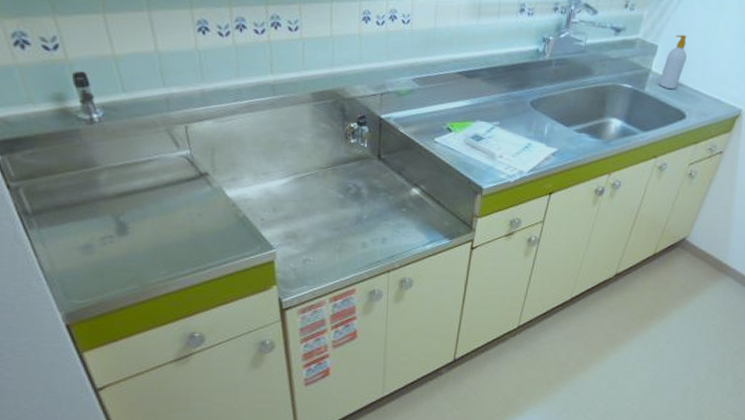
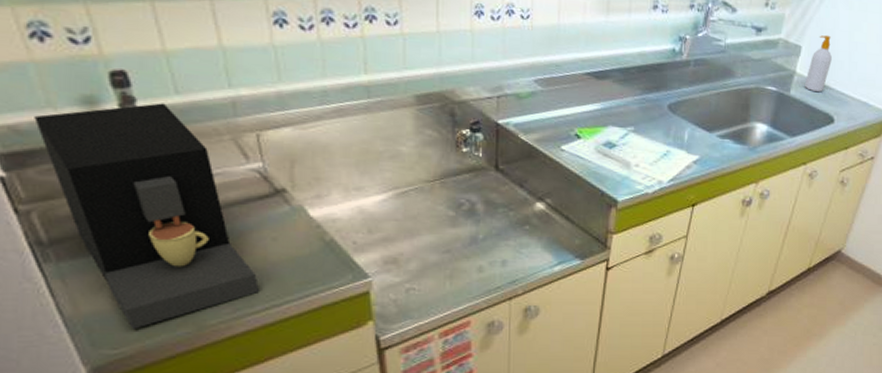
coffee maker: none [19,99,188,285] -> present [34,103,259,329]

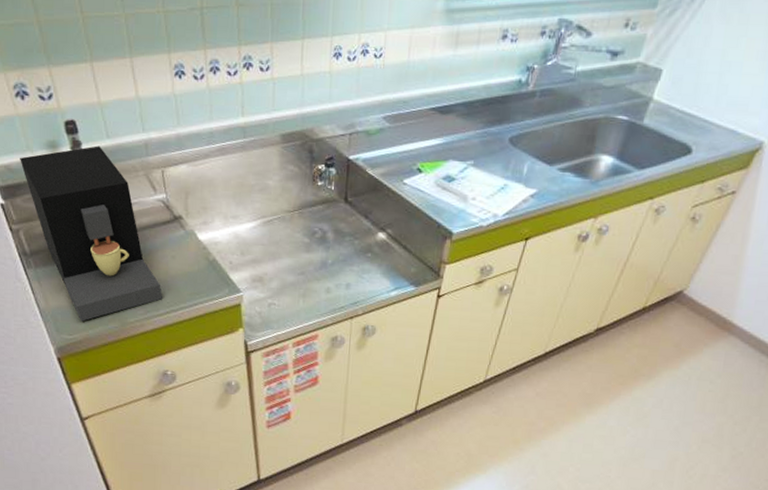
soap bottle: present [804,35,832,93] -> none [660,55,699,121]

